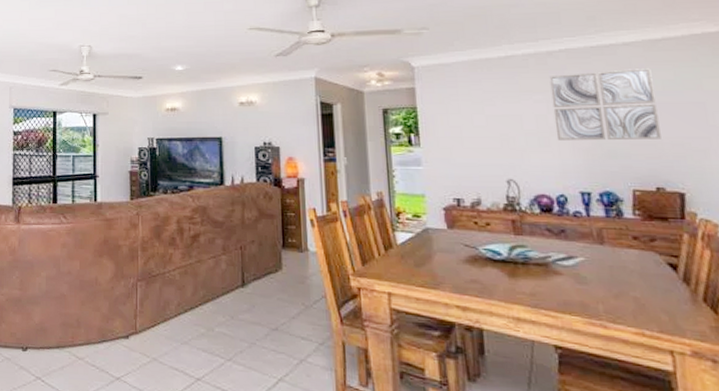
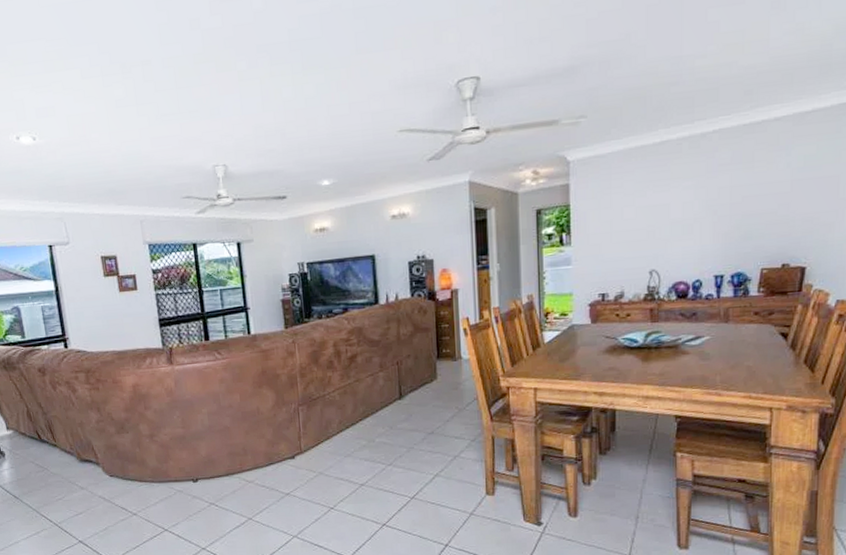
wall art: present [549,68,661,141] -> none [700,144,796,227]

